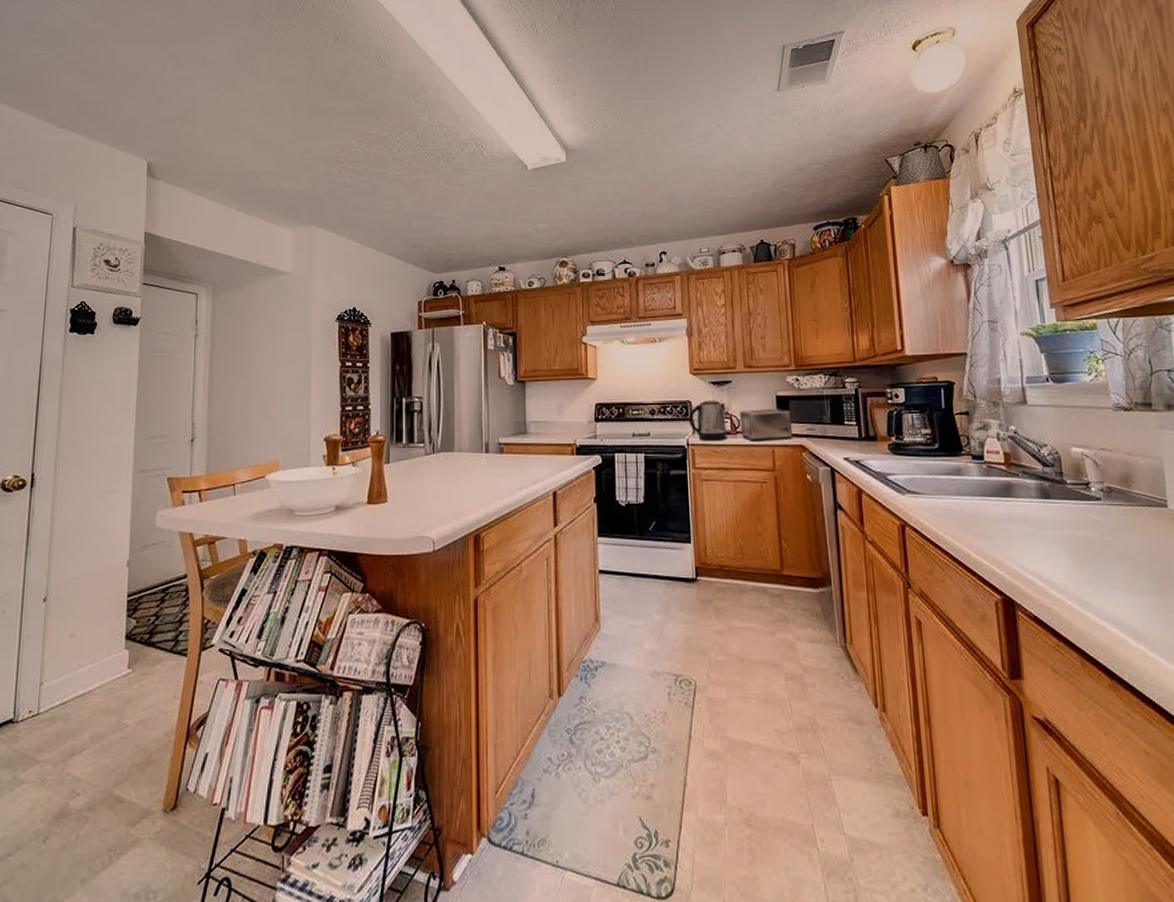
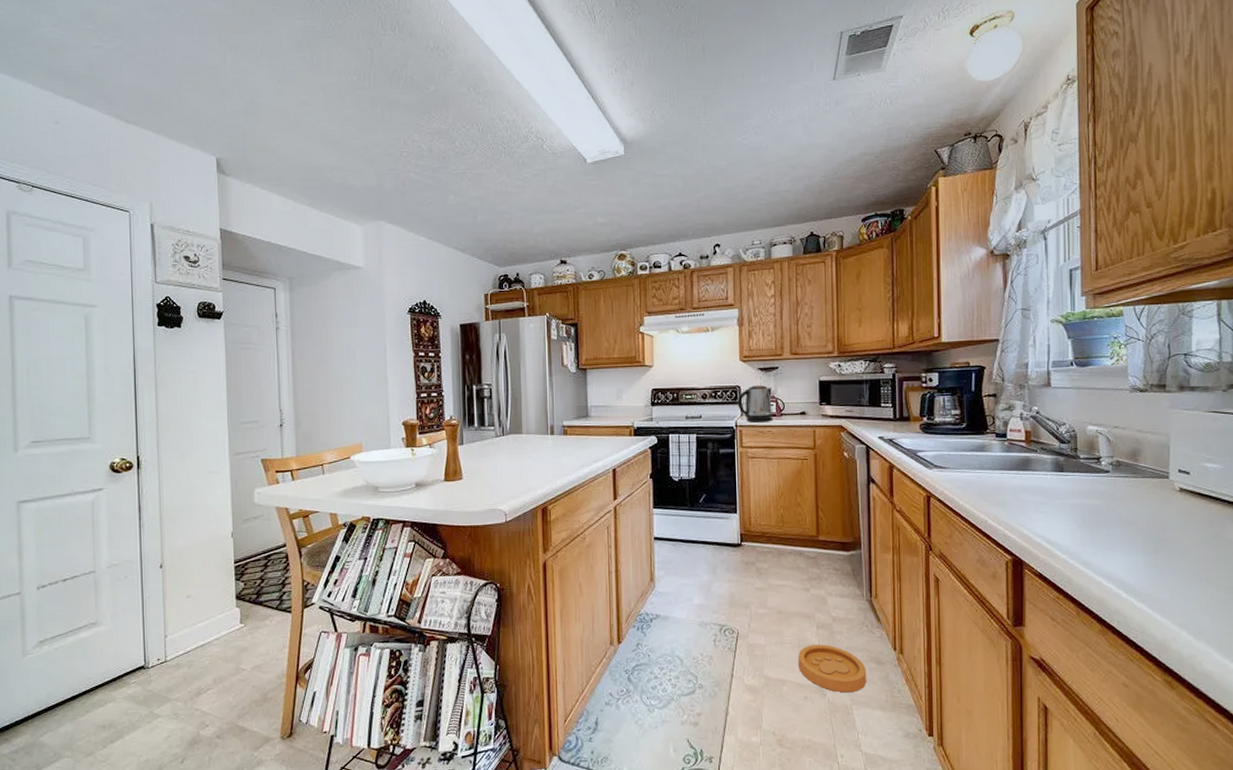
toaster: present [739,408,793,443] -> none [784,392,833,424]
pet bowl: none [766,700,846,760] -> present [798,645,866,693]

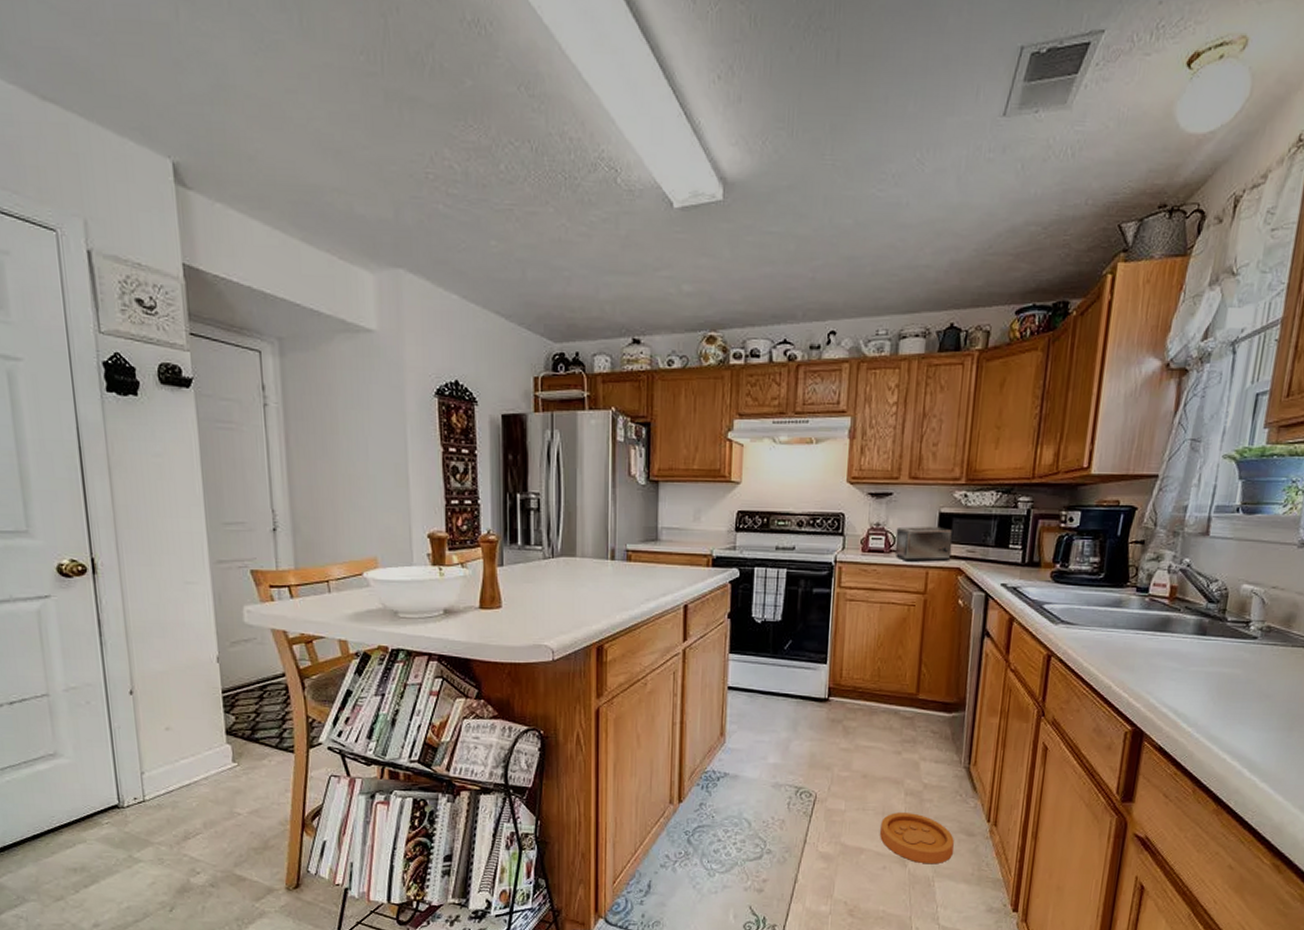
kettle: present [738,384,772,424] -> none [840,513,882,560]
toaster: none [784,392,833,424] -> present [894,526,954,563]

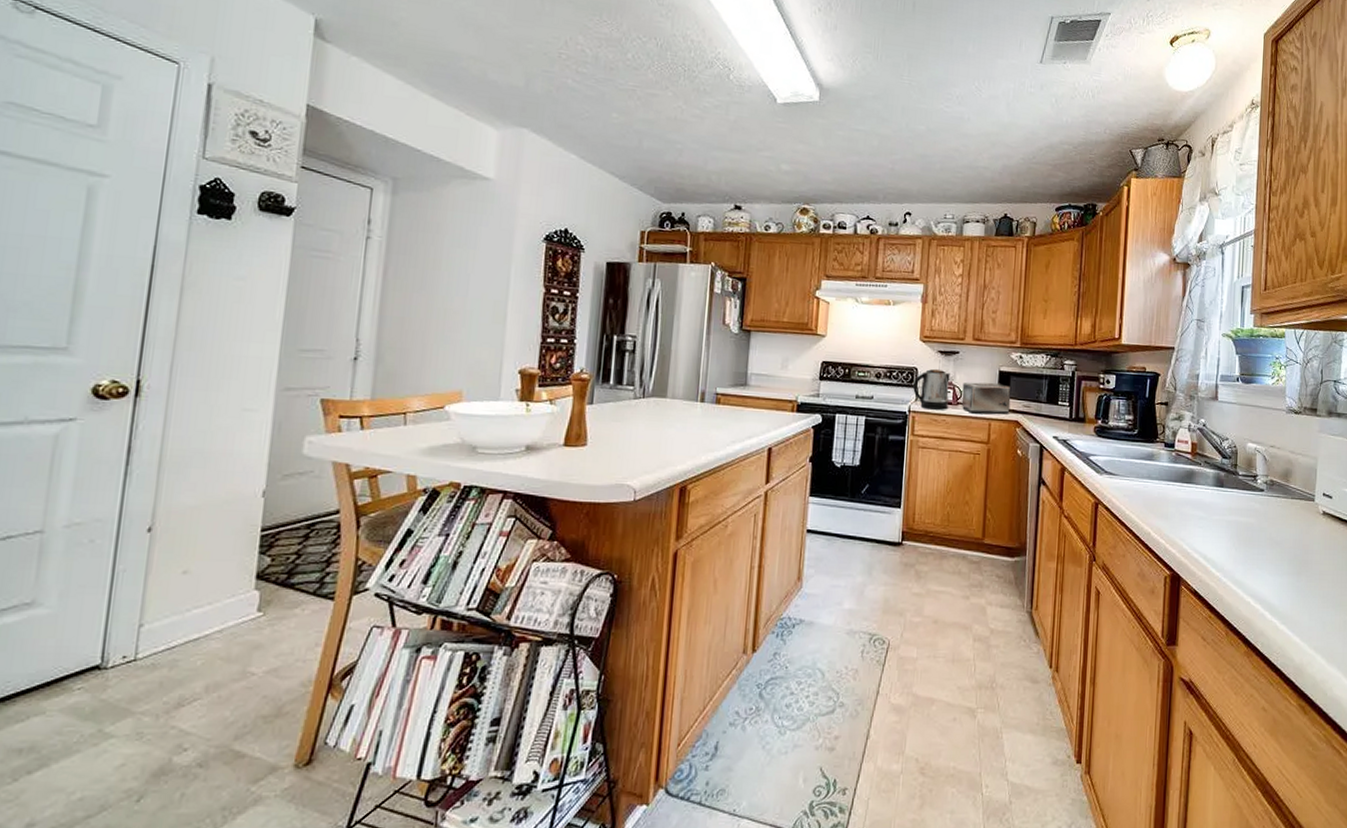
kettle: none [840,513,882,560] -> present [913,368,950,411]
pet bowl: present [880,812,954,864] -> none [950,660,1020,714]

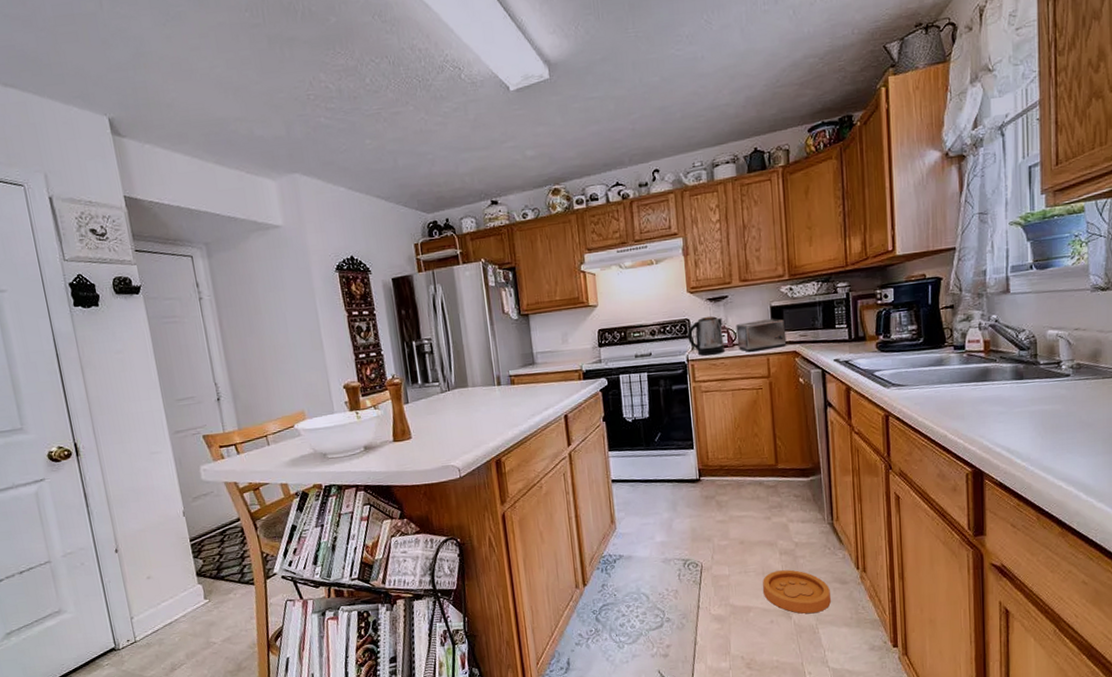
pet bowl: none [950,660,1020,714] -> present [763,569,831,614]

